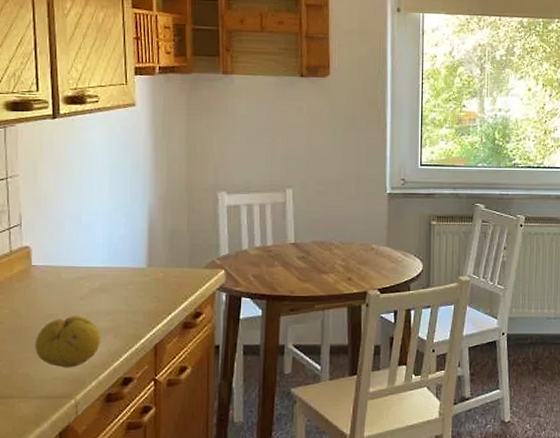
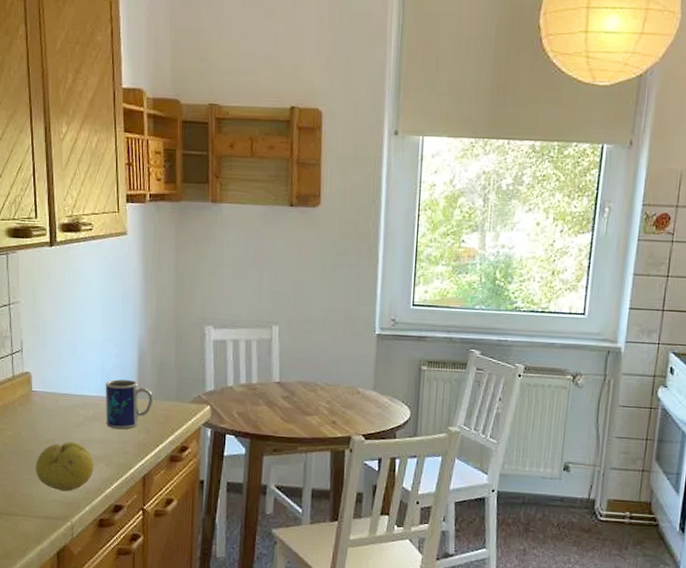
mug: none [113,249,165,299] -> present [105,379,154,430]

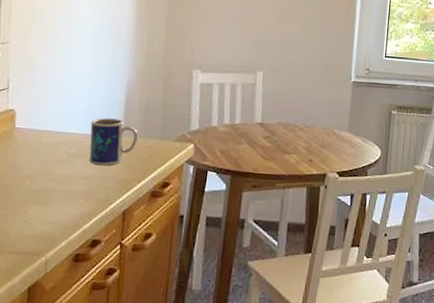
fruit: present [35,442,95,492] -> none [11,178,75,227]

